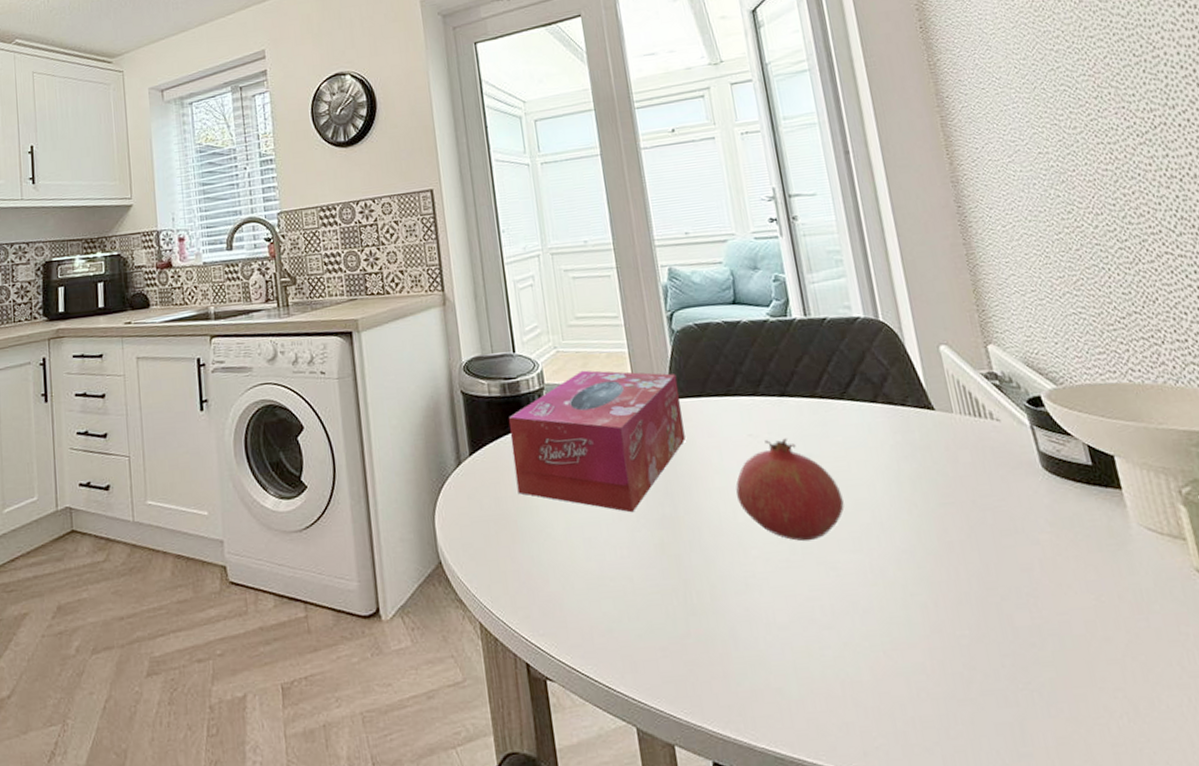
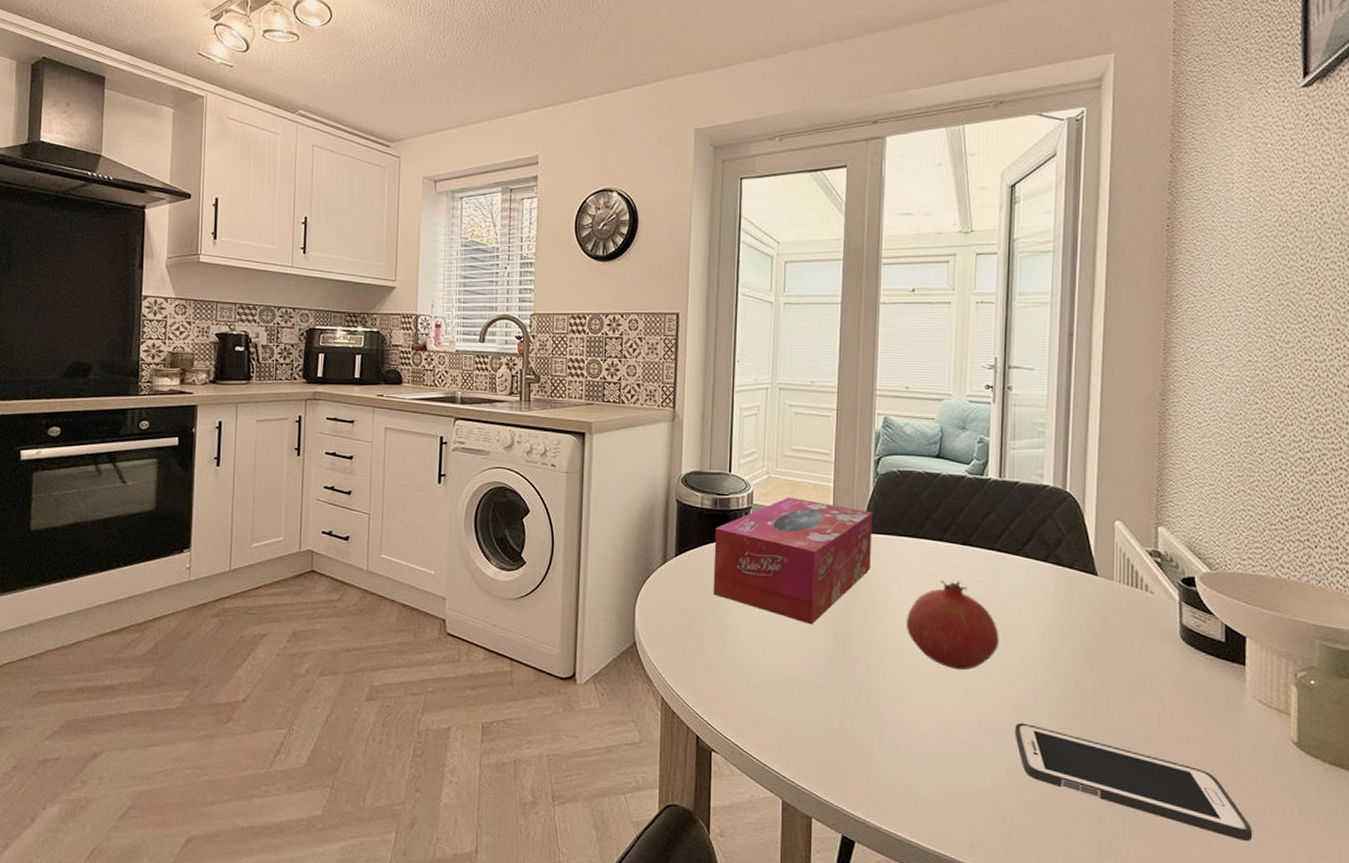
cell phone: none [882,593,1183,700] -> present [1014,722,1253,841]

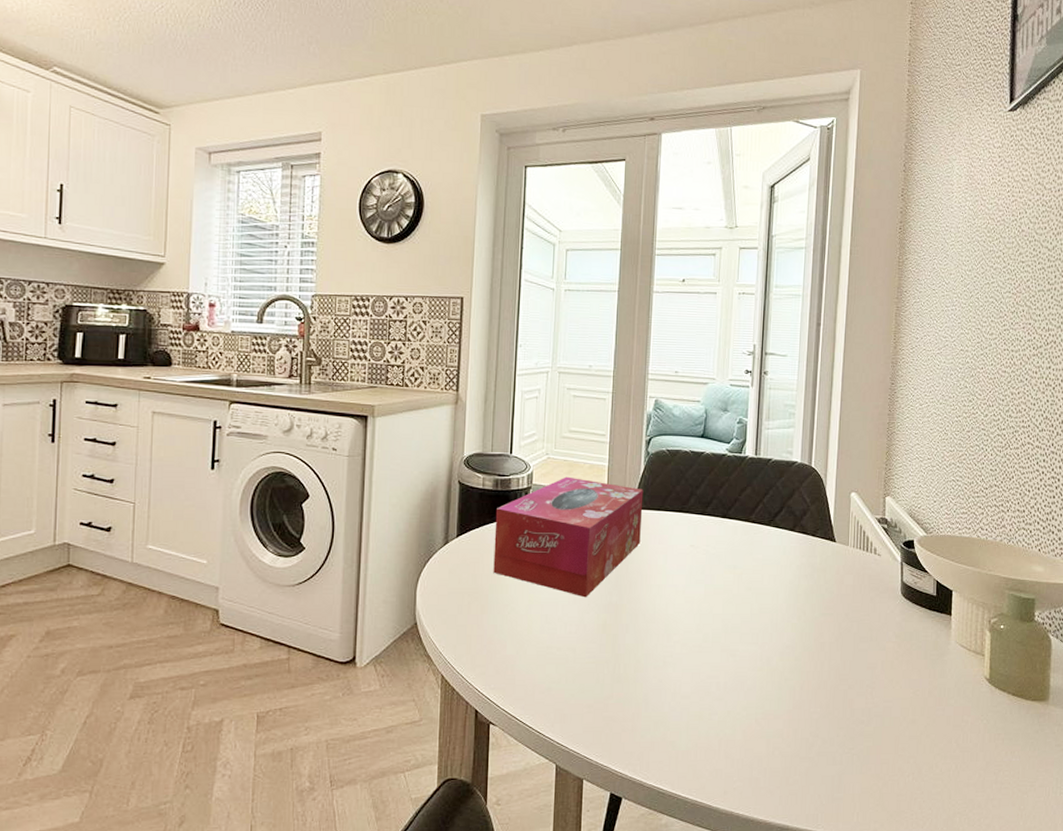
fruit: present [907,580,999,670] -> none [672,551,752,633]
cell phone: present [1014,722,1253,841] -> none [763,677,953,766]

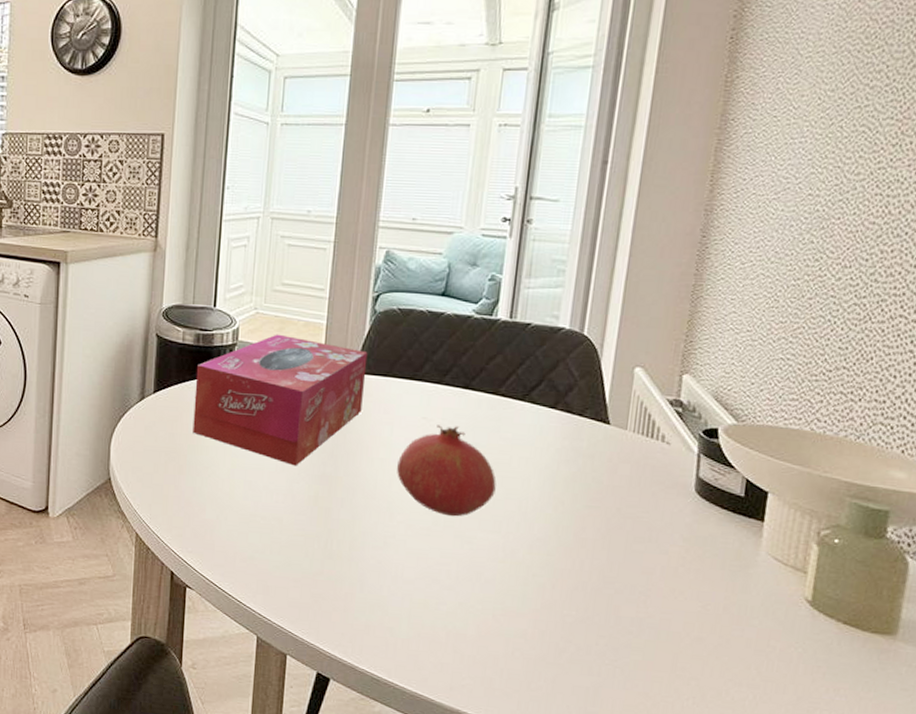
fruit: none [672,551,752,633] -> present [397,425,496,517]

